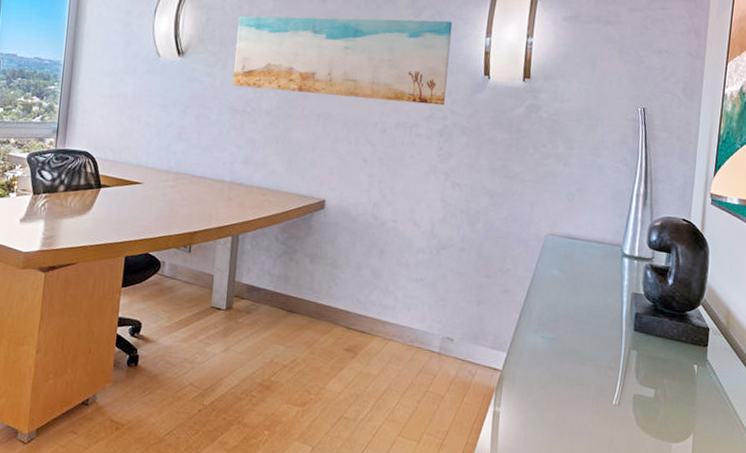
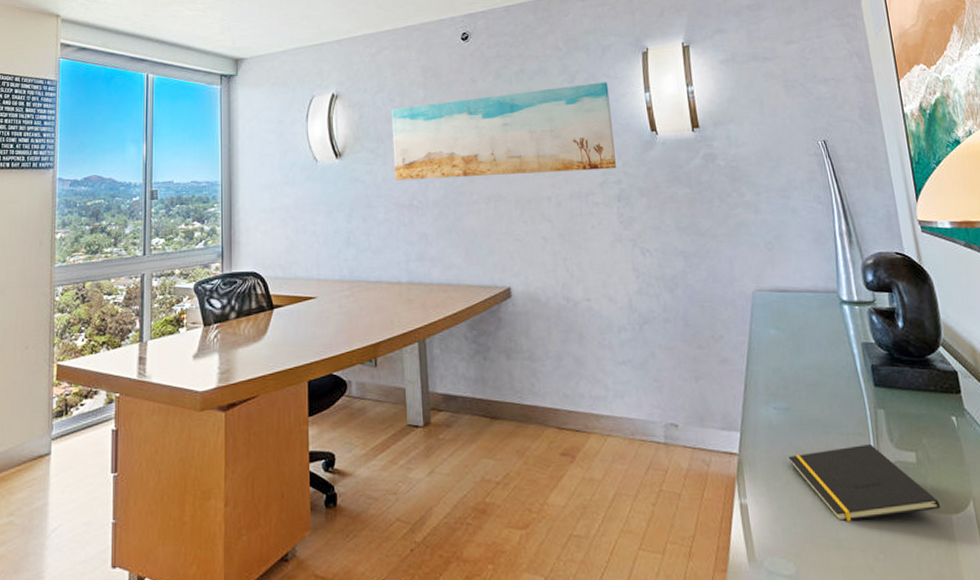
notepad: none [544,377,665,438] -> present [788,444,940,522]

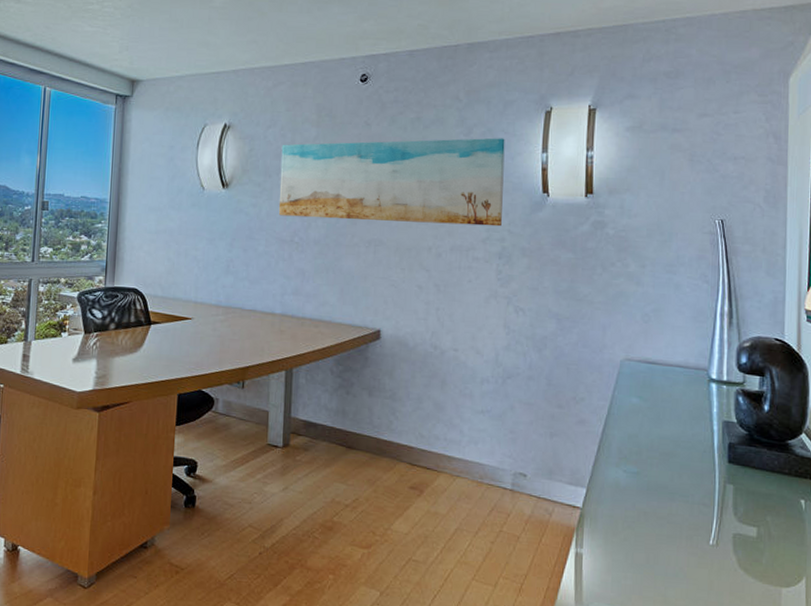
notepad: present [788,444,940,522] -> none [630,514,772,582]

